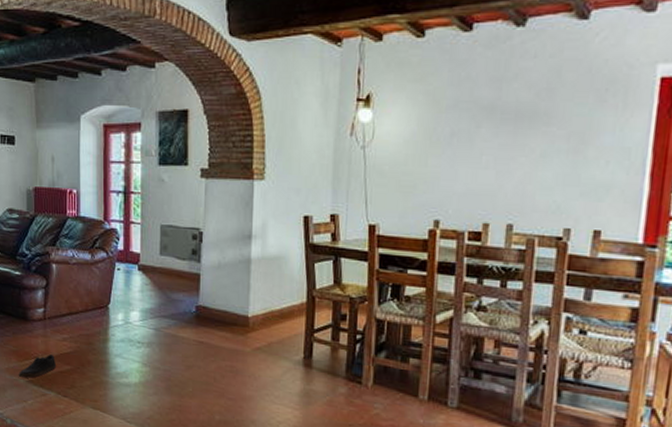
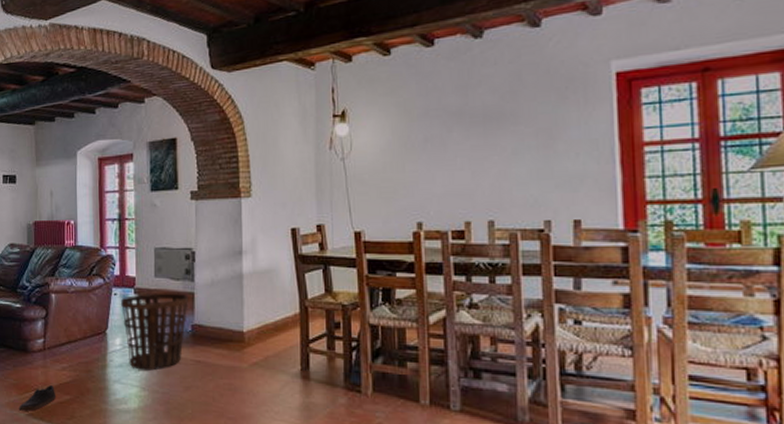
basket: none [124,271,194,347] -> present [121,293,188,369]

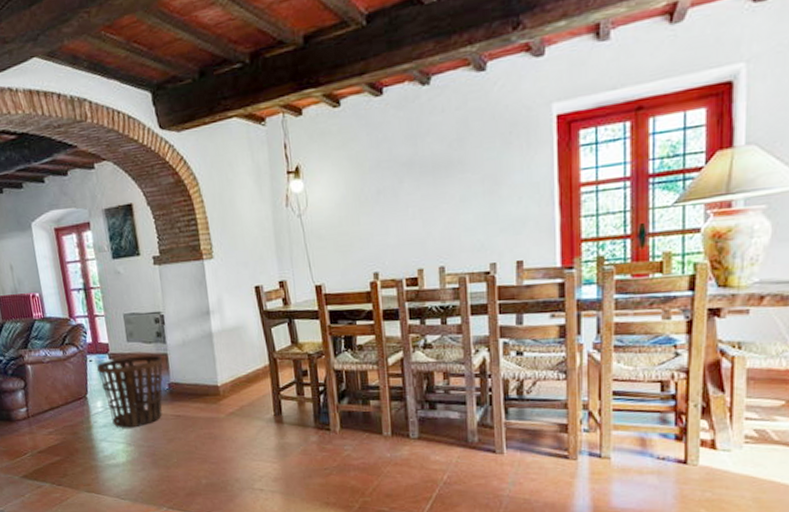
shoe: present [18,385,57,412] -> none [12,449,47,474]

